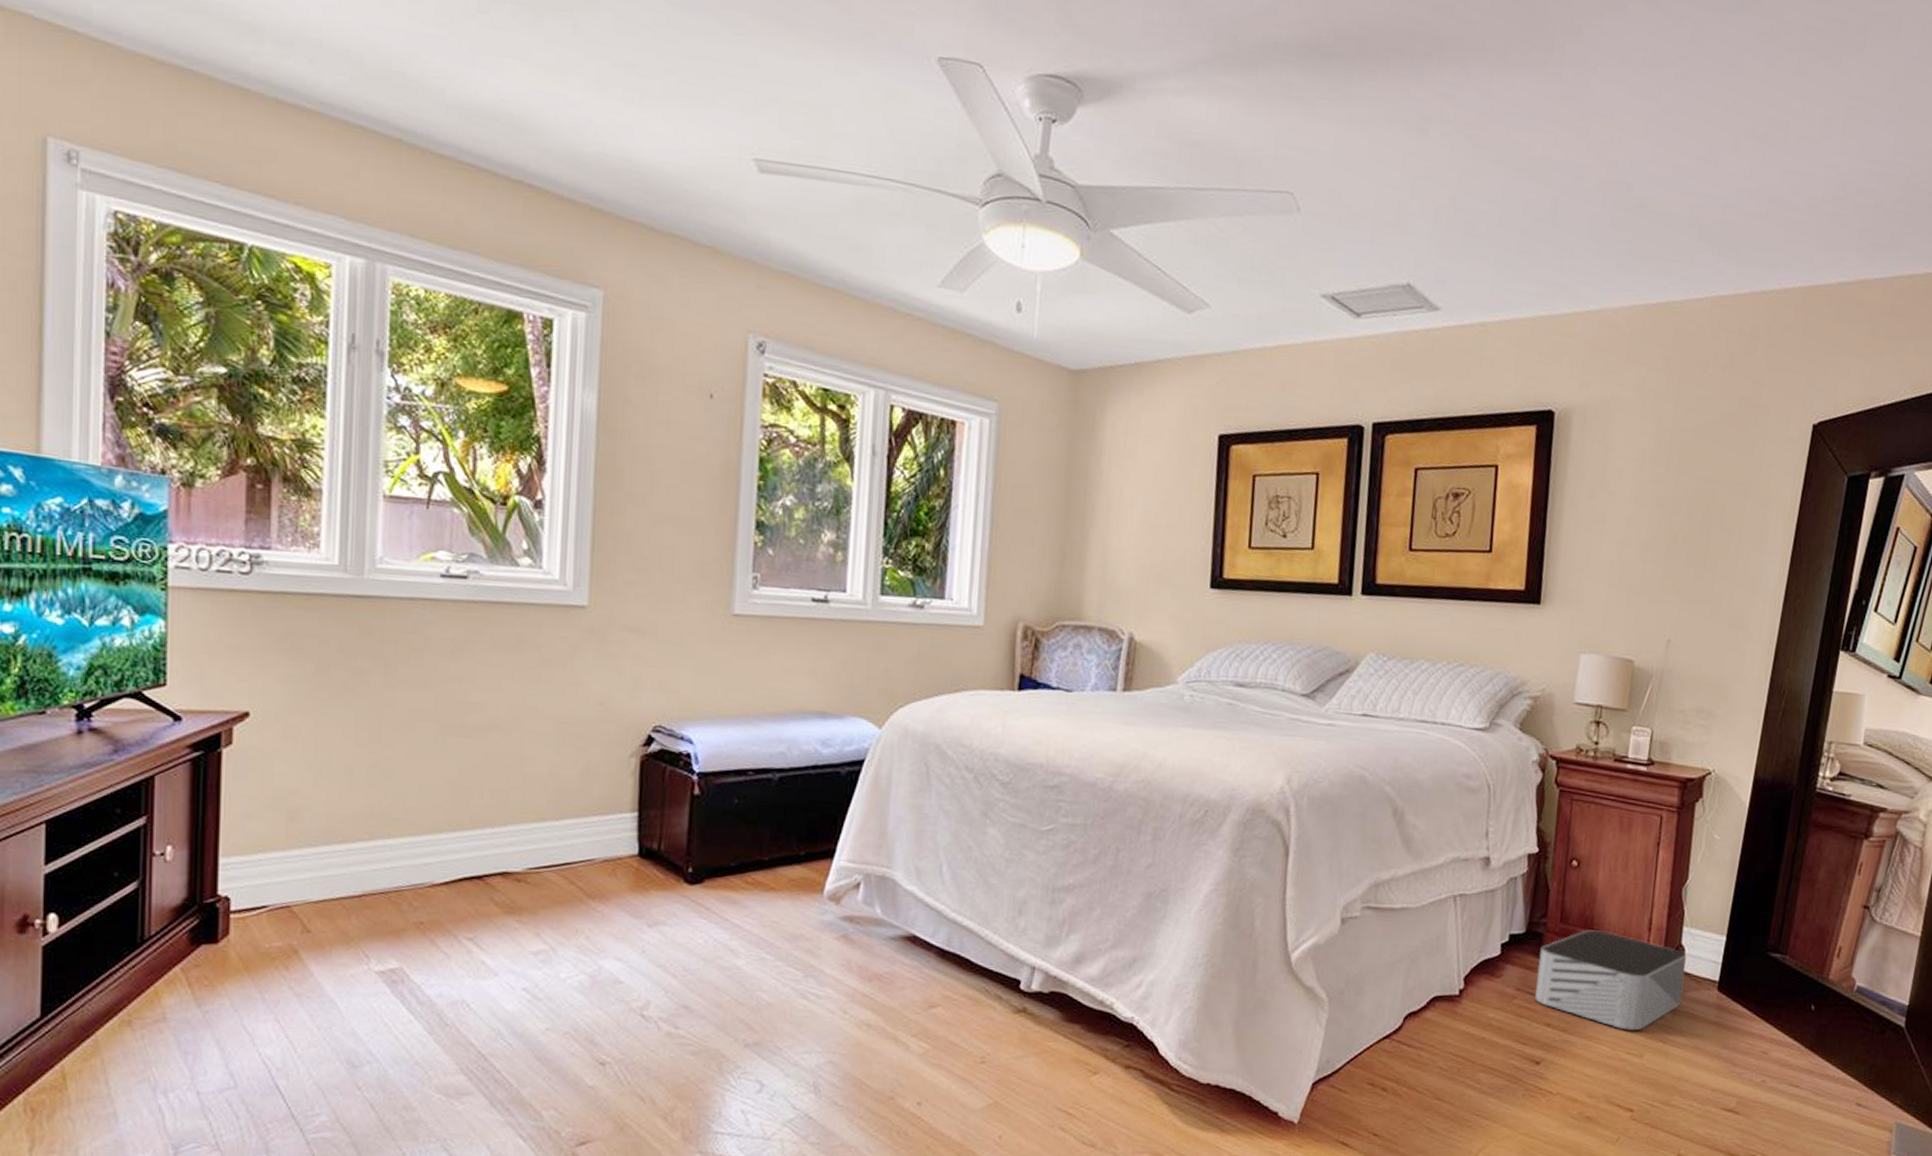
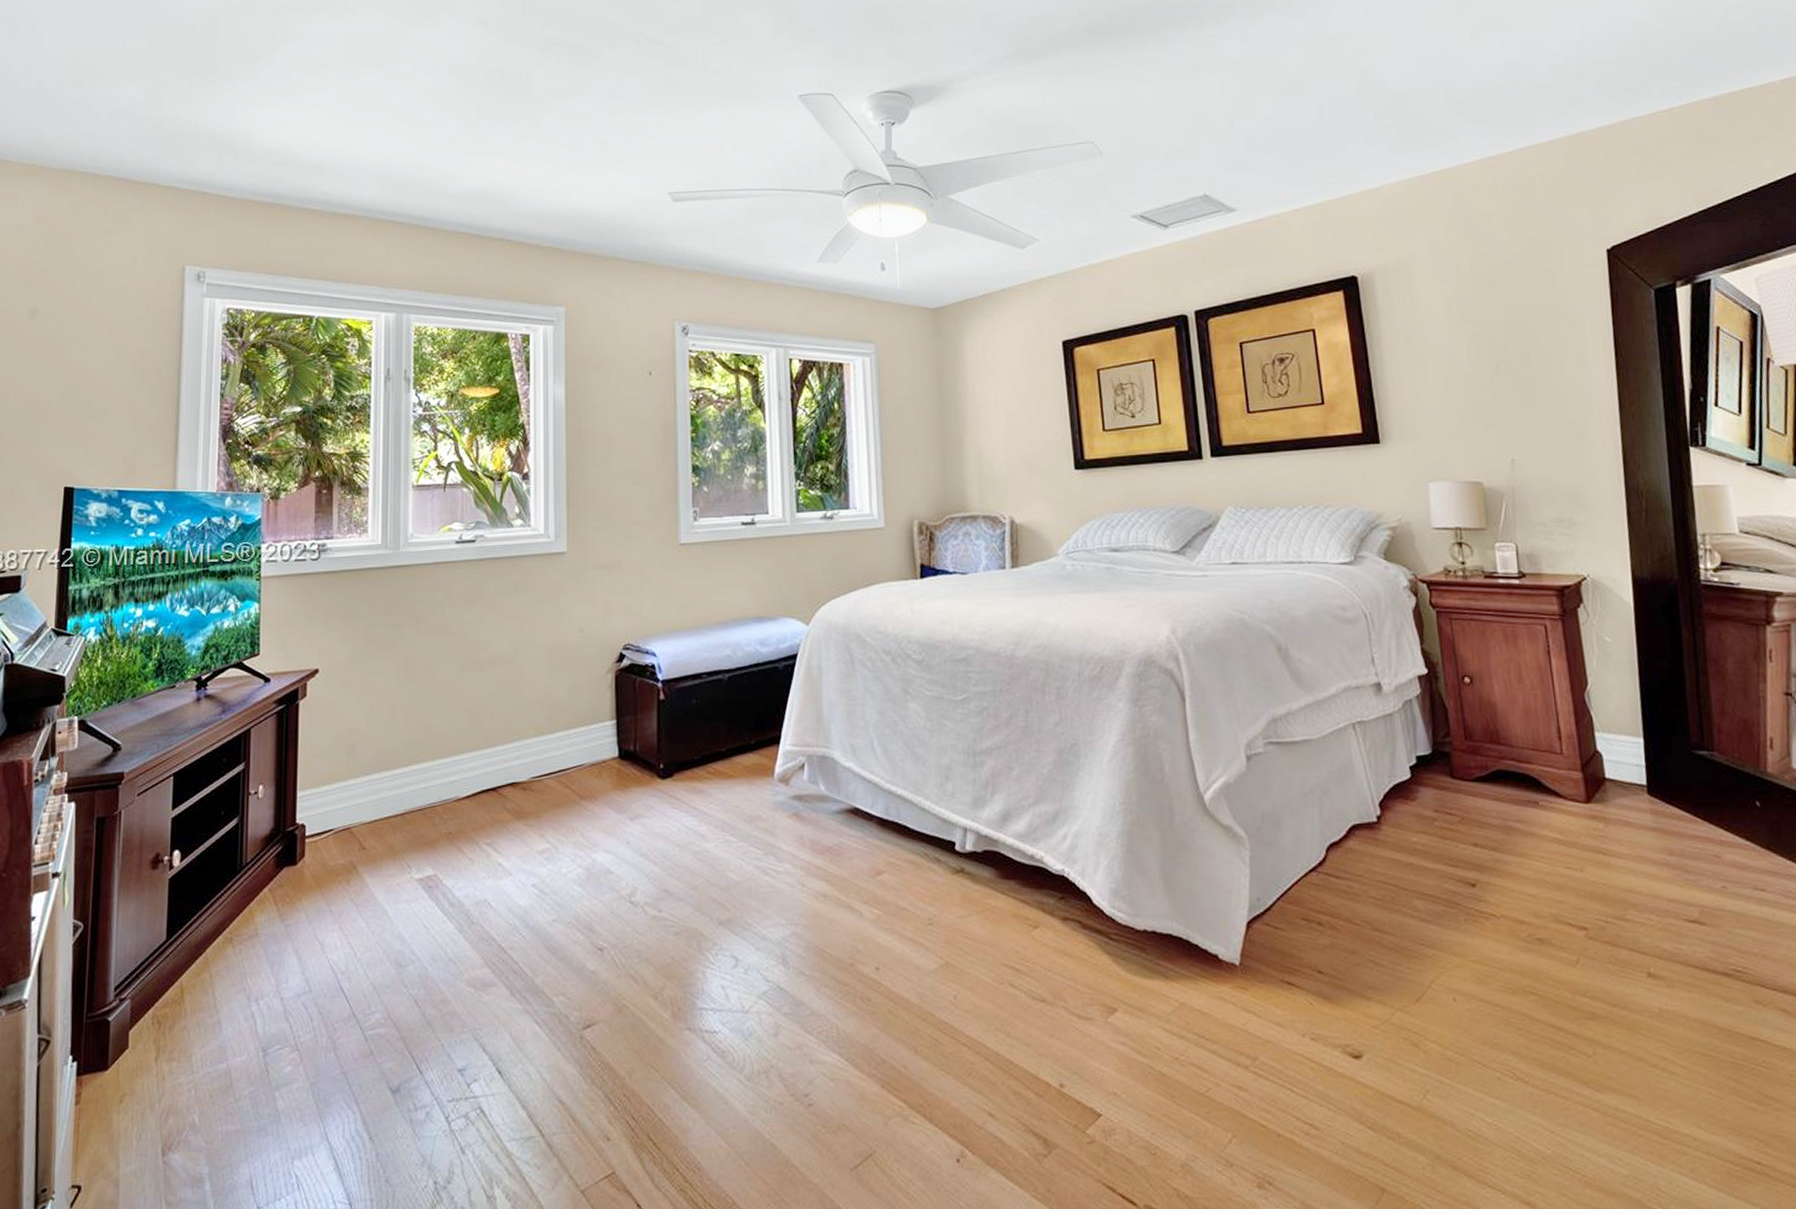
storage bin: present [1535,930,1687,1031] -> none [1450,744,1612,844]

